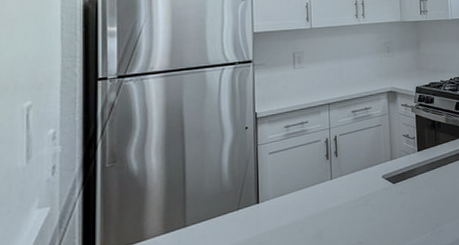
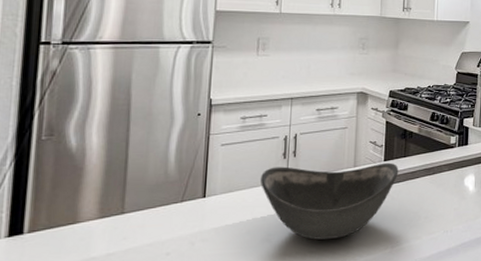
bowl: none [307,152,432,231] -> present [260,162,399,240]

